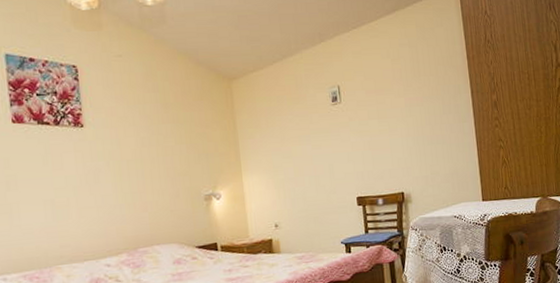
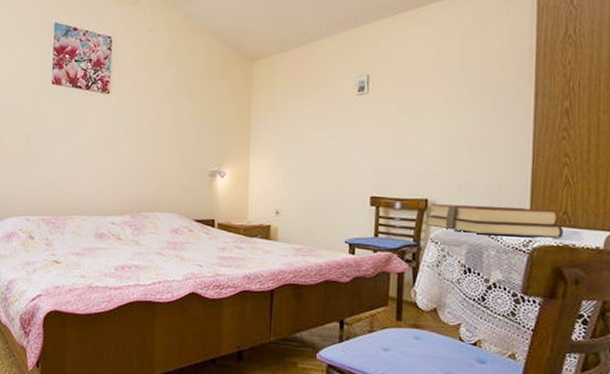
books: none [405,187,508,217] -> present [427,204,564,238]

